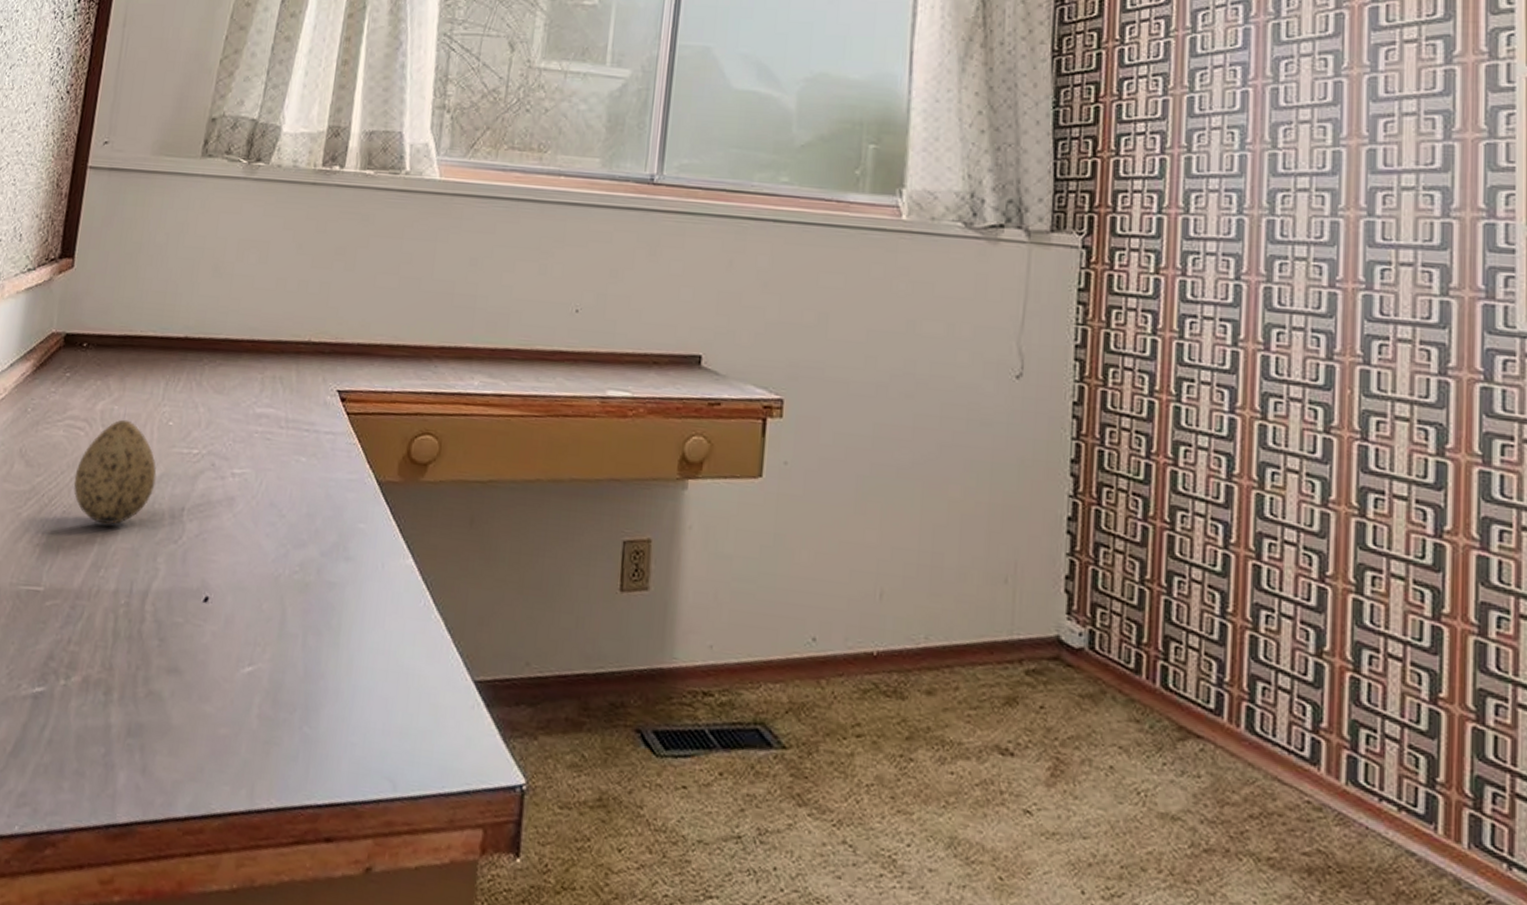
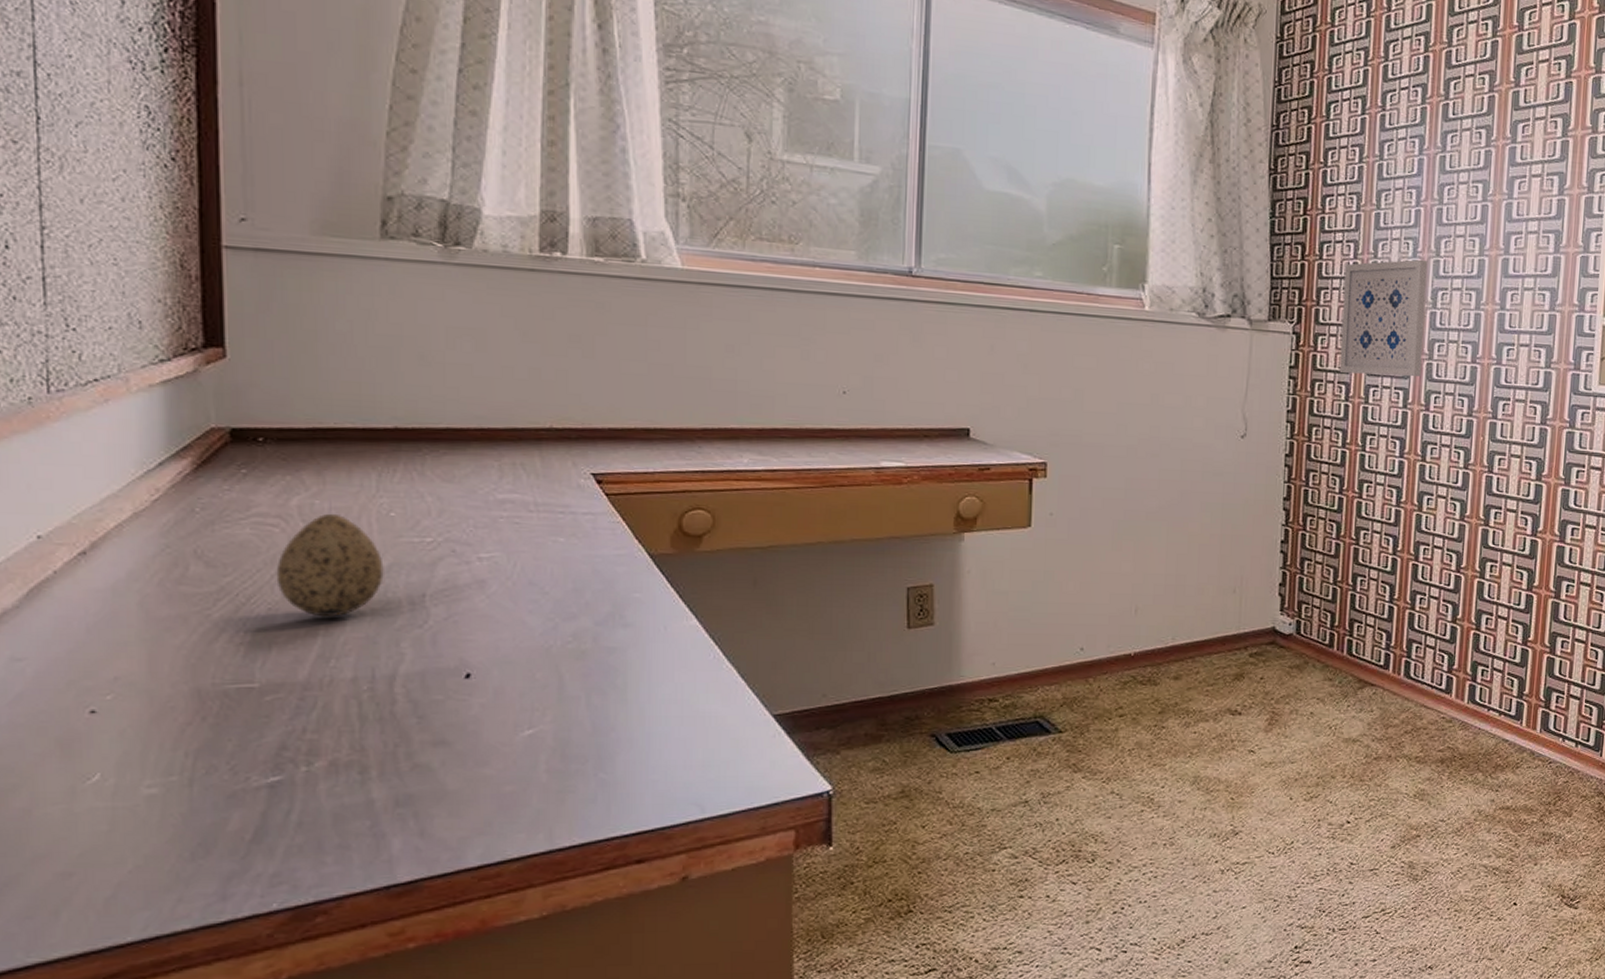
wall art: none [1144,152,1261,305] -> present [1339,259,1428,377]

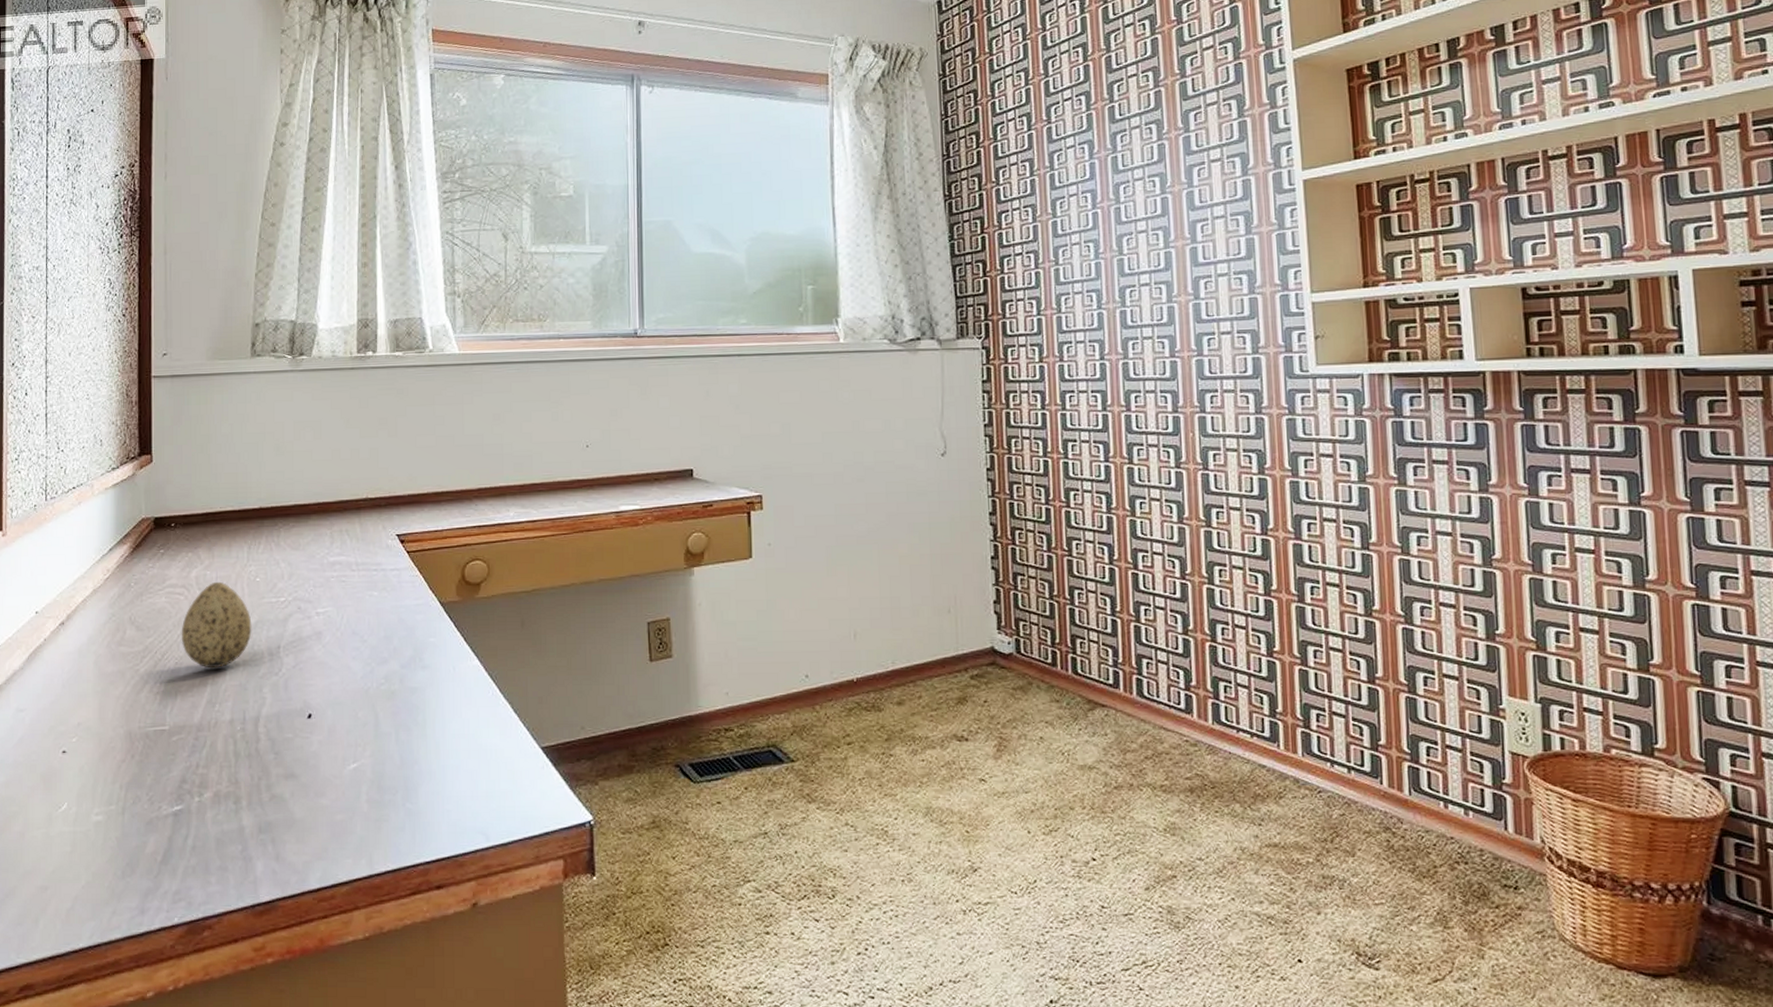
wall art: present [1339,259,1428,377] -> none [1027,260,1117,381]

